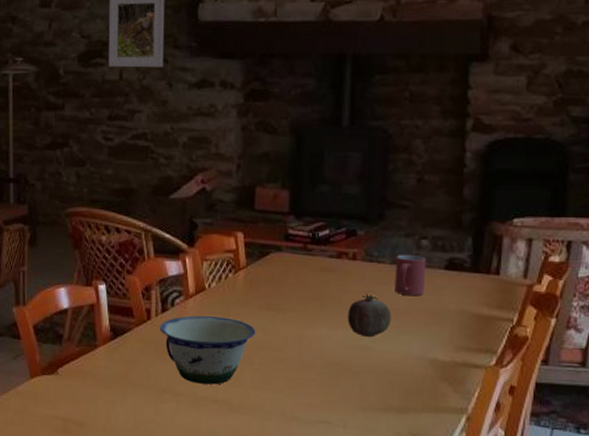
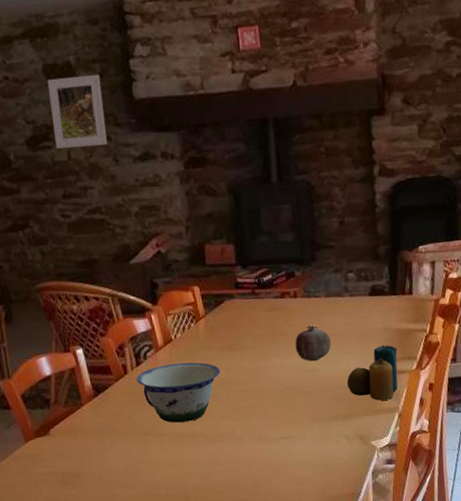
mug: present [395,254,427,296] -> none [329,286,355,322]
candle: none [406,329,473,397] -> present [347,344,398,401]

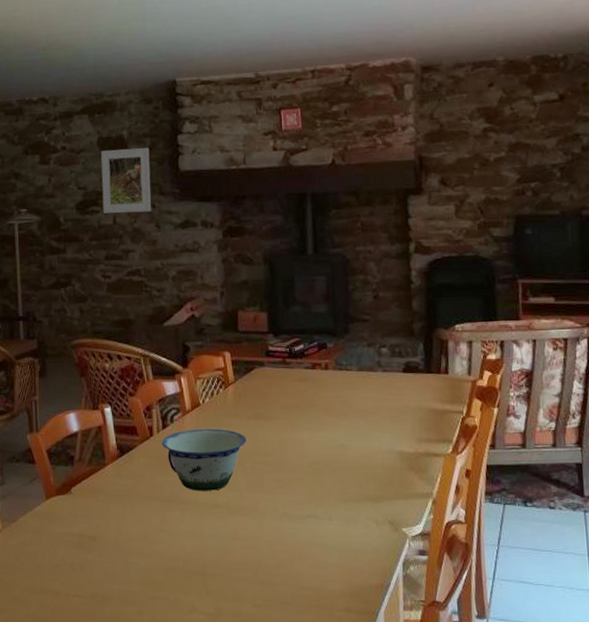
fruit: present [295,324,331,362] -> none [324,398,362,437]
candle: present [347,344,398,401] -> none [378,424,432,484]

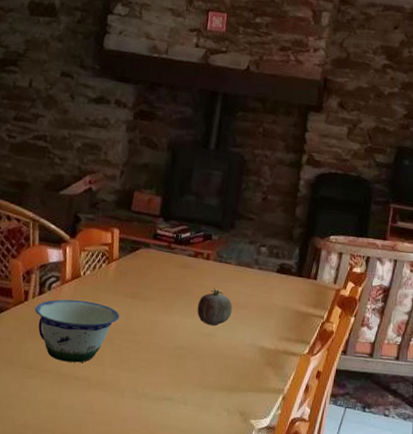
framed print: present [100,148,151,214] -> none [20,14,78,82]
fruit: none [324,398,362,437] -> present [197,288,233,327]

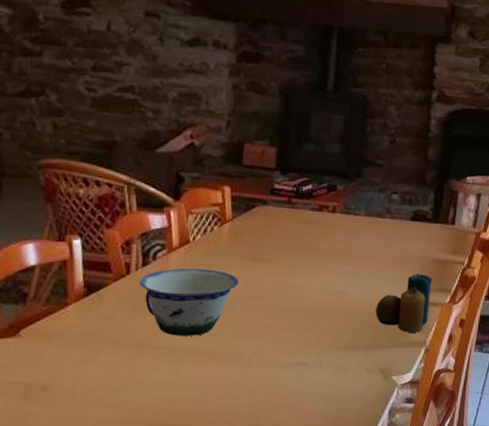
fruit: present [197,288,233,327] -> none [326,243,365,283]
candle: none [239,322,293,380] -> present [376,273,432,332]

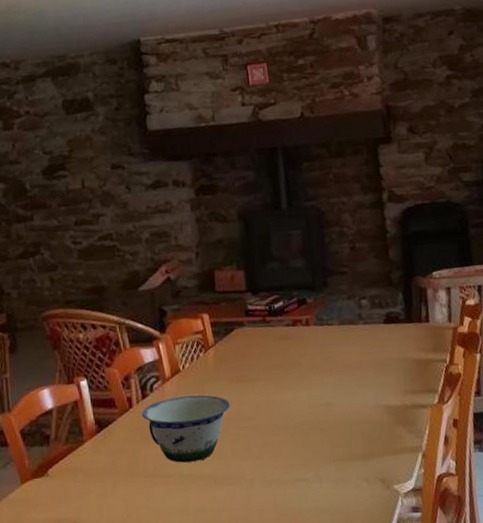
candle: present [376,273,432,332] -> none [365,376,420,439]

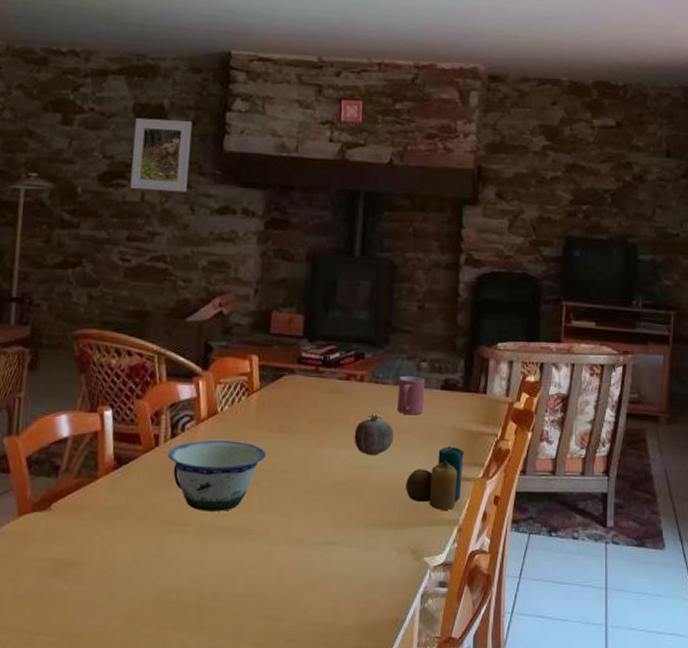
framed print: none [65,109,121,178] -> present [130,117,192,192]
fruit: none [308,354,347,395] -> present [354,413,394,456]
mug: none [342,313,370,352] -> present [397,375,425,415]
candle: none [365,376,420,439] -> present [406,445,464,510]

